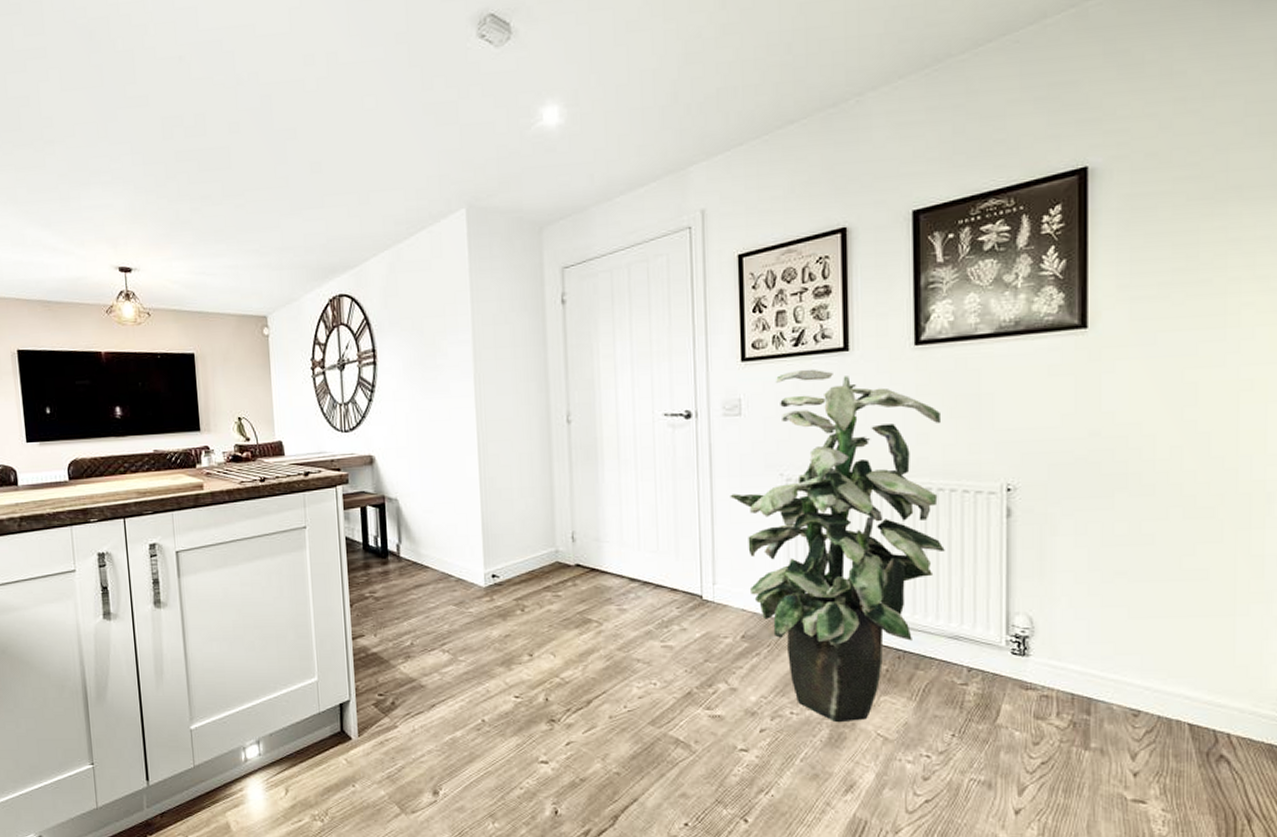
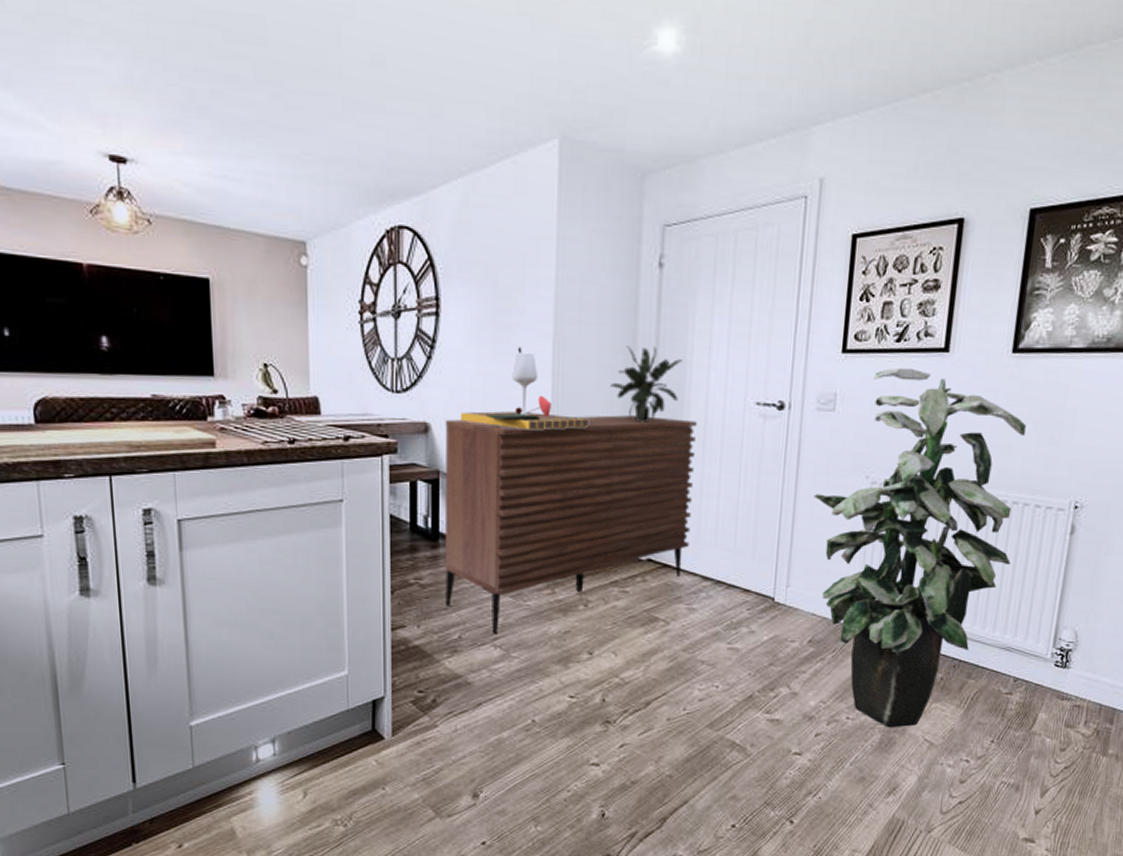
sideboard: none [386,434,614,640] -> present [444,415,698,634]
cocktail glass: none [399,384,511,456] -> present [459,347,588,431]
potted plant: none [528,373,591,441] -> present [611,346,682,423]

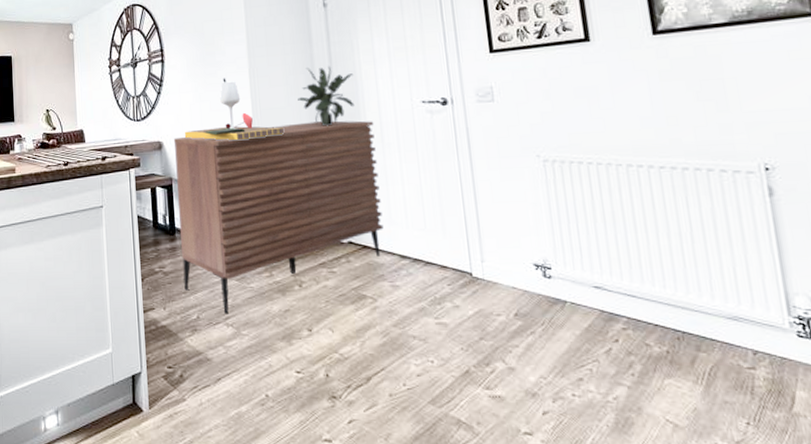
indoor plant: present [813,367,1027,728] -> none [490,58,711,407]

